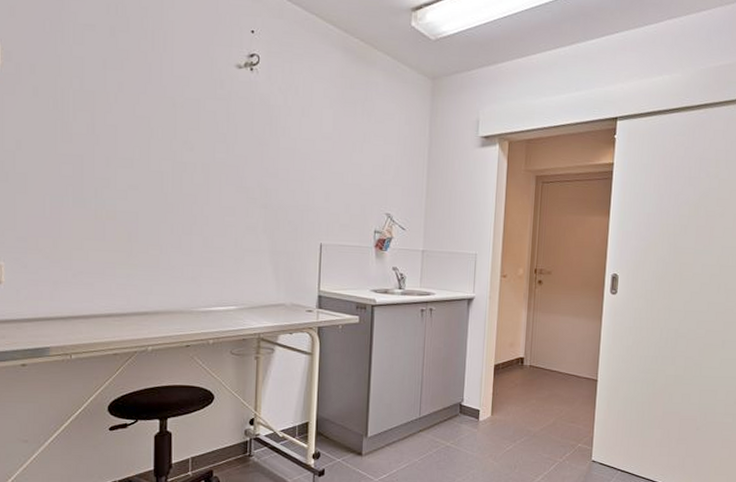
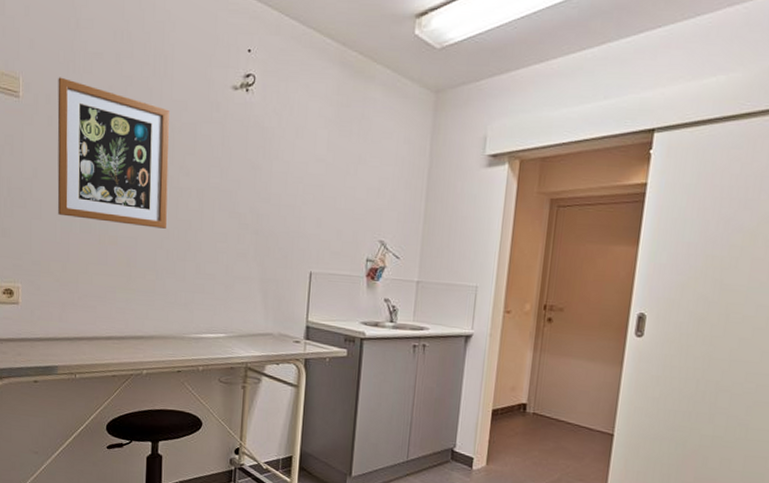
wall art: none [44,47,171,203] -> present [57,77,170,229]

